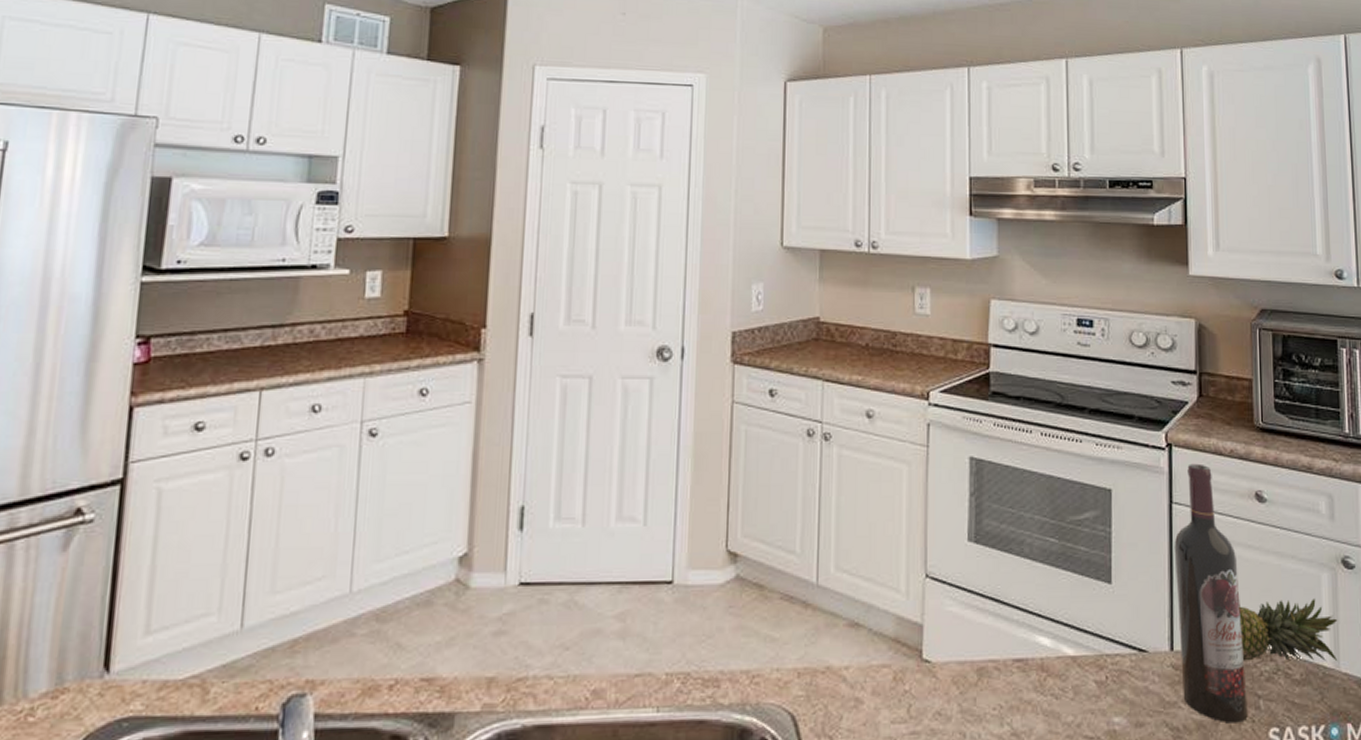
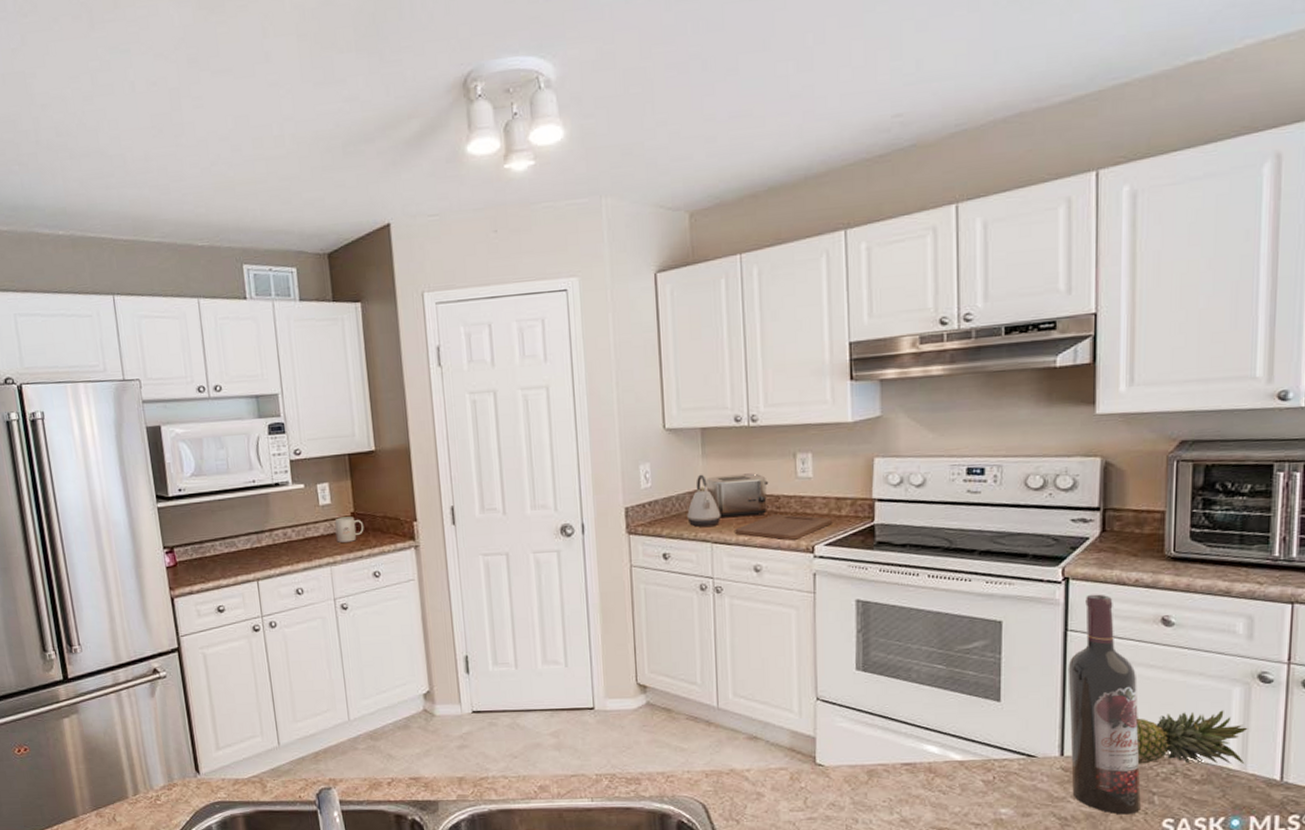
mug: none [379,315,418,348] -> present [334,516,364,543]
kettle: none [799,301,835,362] -> present [687,474,721,528]
toaster: none [822,304,885,353] -> present [707,474,768,518]
cutting board: none [848,352,949,383] -> present [735,513,833,540]

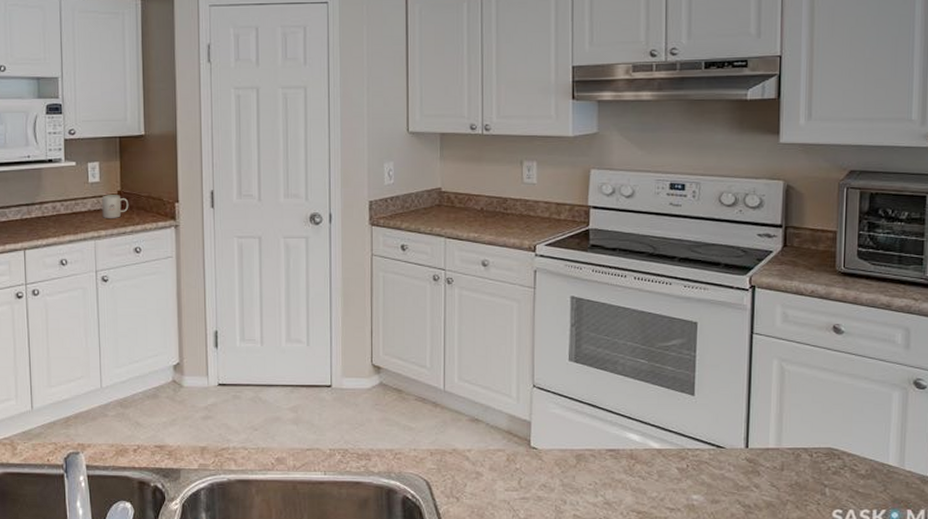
kettle: present [687,474,721,528] -> none [424,175,455,223]
toaster: present [707,474,768,518] -> none [443,177,497,216]
cutting board: present [735,513,833,540] -> none [466,214,553,239]
wine bottle: present [1068,594,1141,815] -> none [753,302,814,504]
fruit: present [1136,710,1248,765] -> none [811,412,906,462]

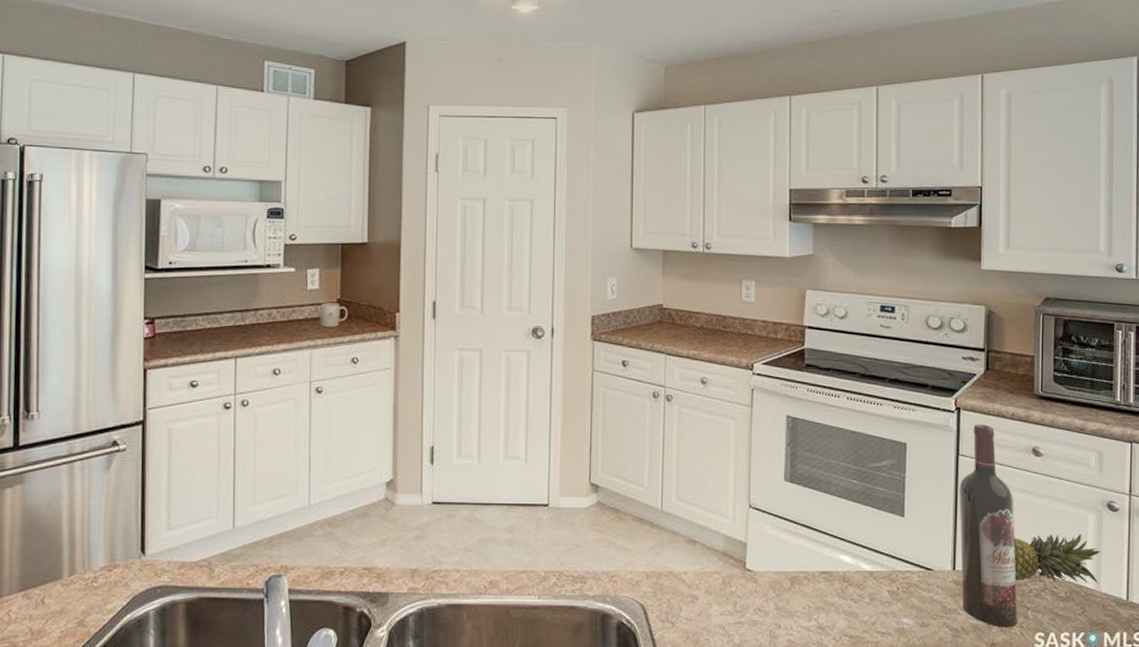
wine bottle: none [753,302,814,504] -> present [959,424,1018,628]
fruit: none [811,412,906,462] -> present [1014,534,1101,584]

